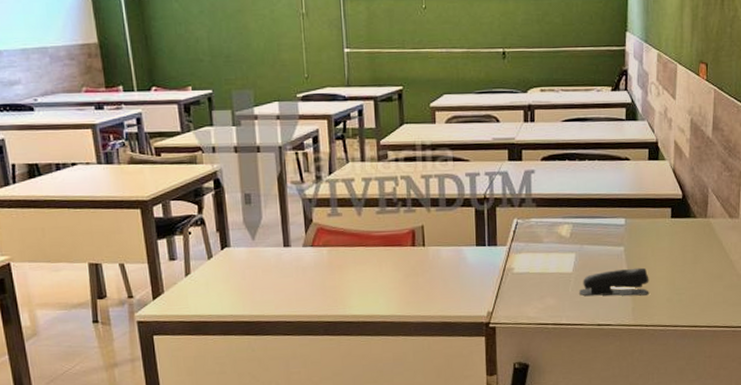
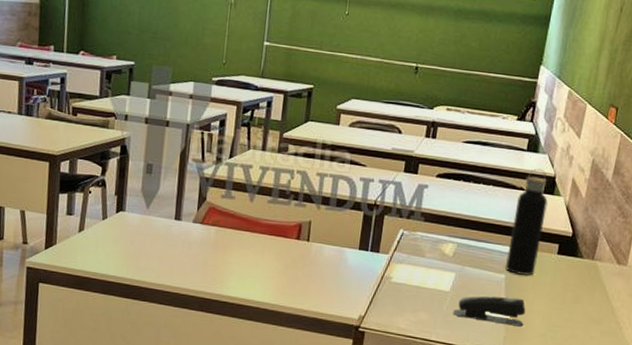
water bottle: none [623,135,654,245] -> present [505,168,548,276]

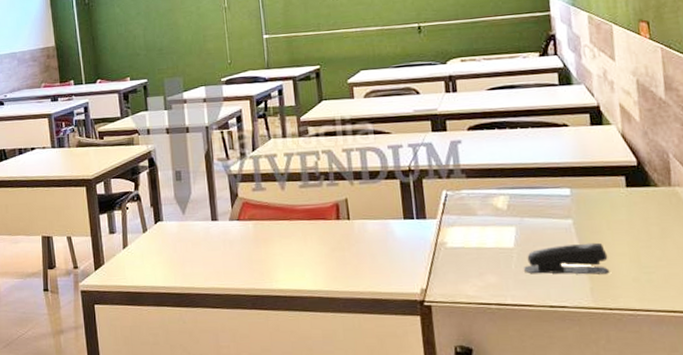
water bottle: present [505,168,548,276] -> none [562,100,606,218]

